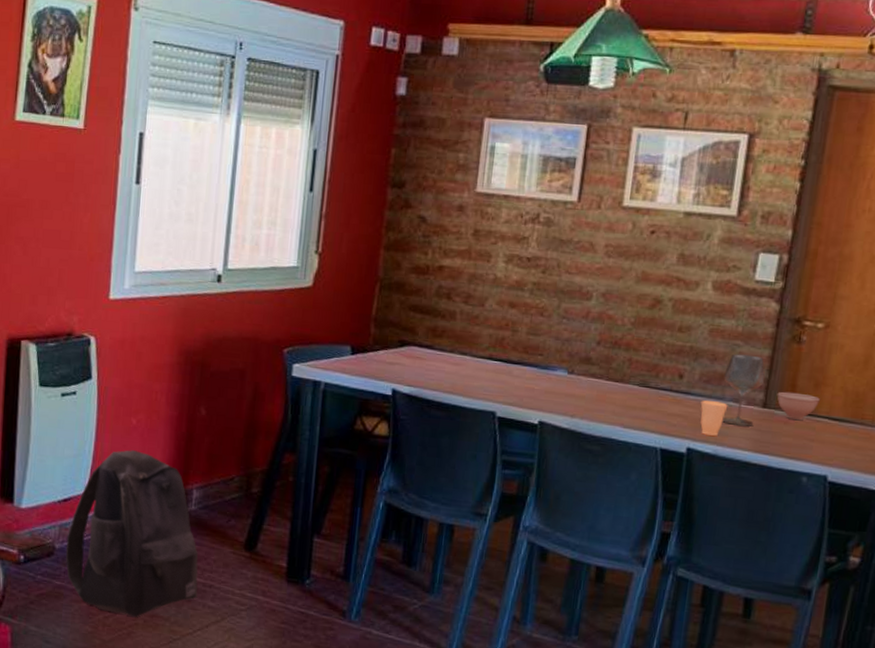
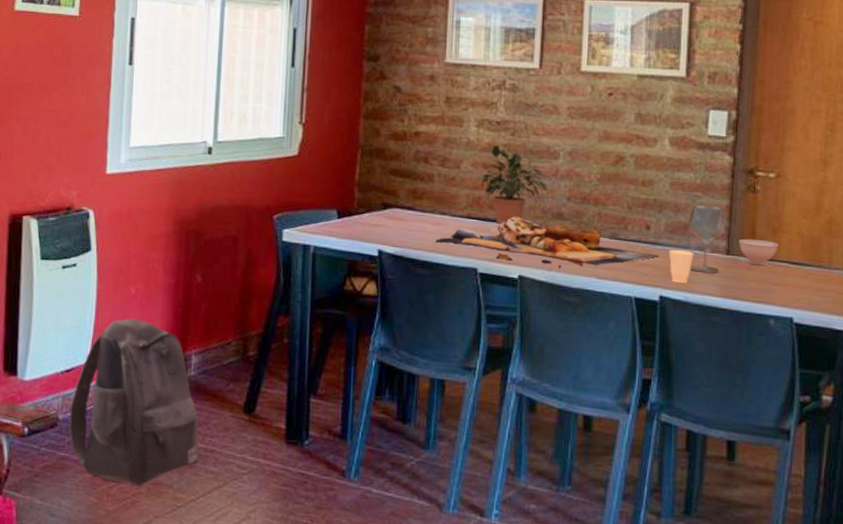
food platter: none [453,359,691,416] -> present [435,216,659,269]
potted plant: none [505,282,583,367] -> present [480,144,552,224]

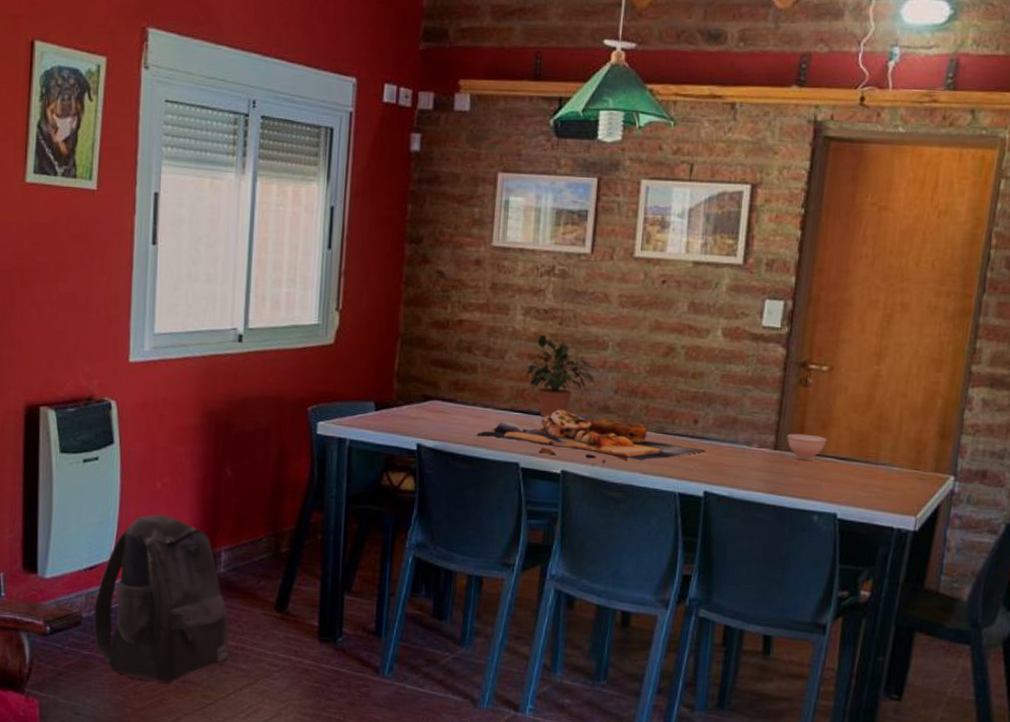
cup: present [668,250,694,283] -> none [715,444,742,479]
wine glass: present [688,204,726,273] -> none [736,398,776,468]

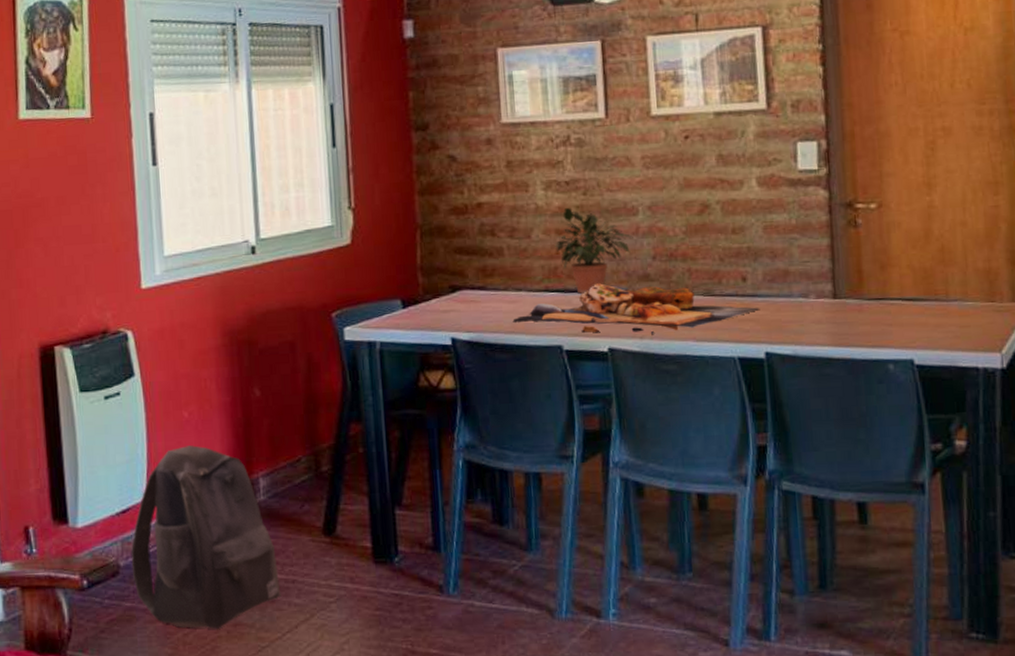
bowl: present [787,433,827,461] -> none [844,278,889,307]

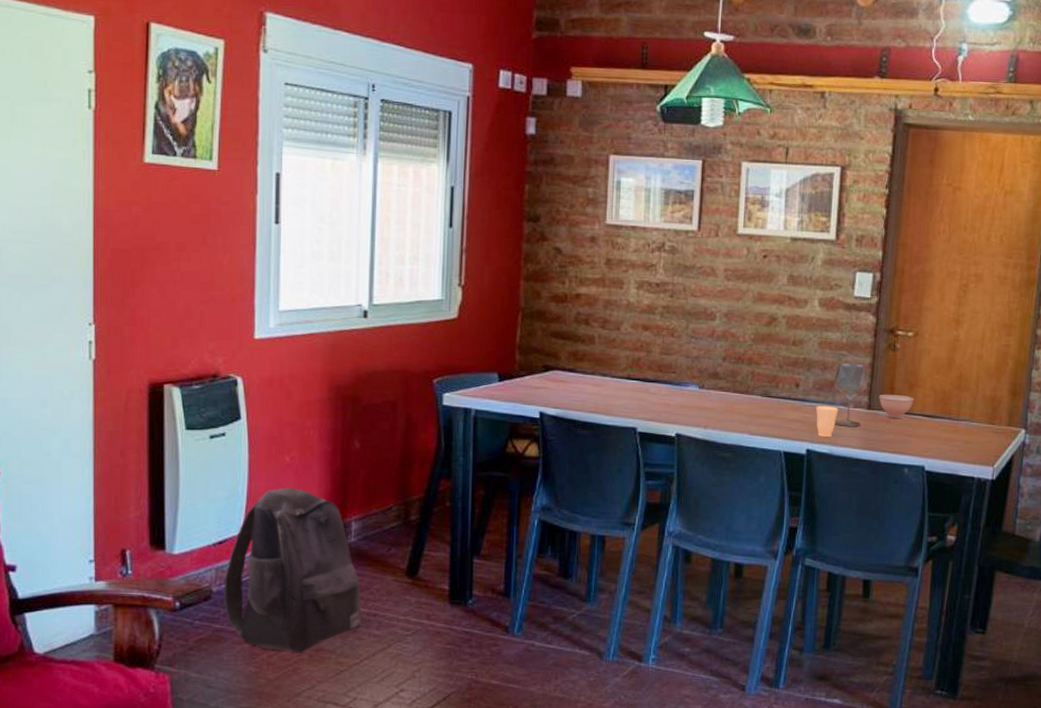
food platter: present [512,283,760,335] -> none [596,376,807,426]
potted plant: present [554,207,633,294] -> none [640,306,709,384]
cup: none [769,299,798,336] -> present [815,406,839,437]
wine glass: none [787,246,830,321] -> present [833,362,868,427]
bowl: none [844,278,889,307] -> present [879,394,914,419]

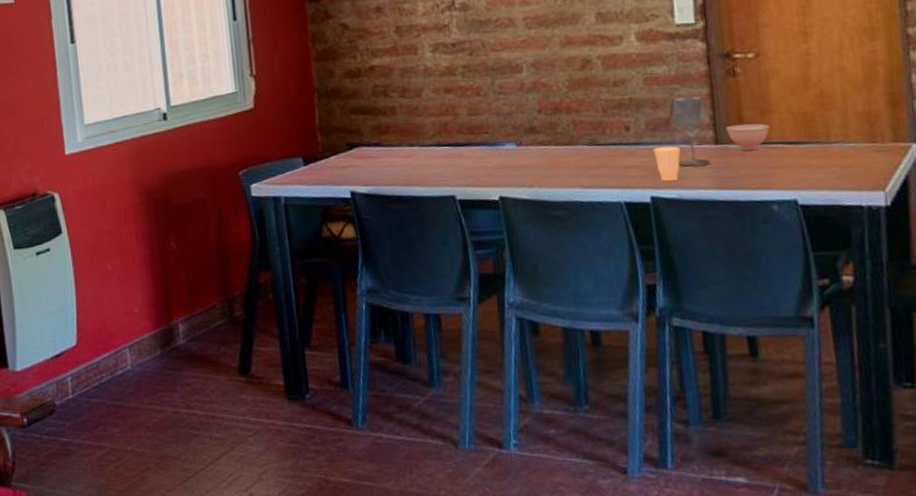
backpack: present [224,487,363,653] -> none [65,295,203,461]

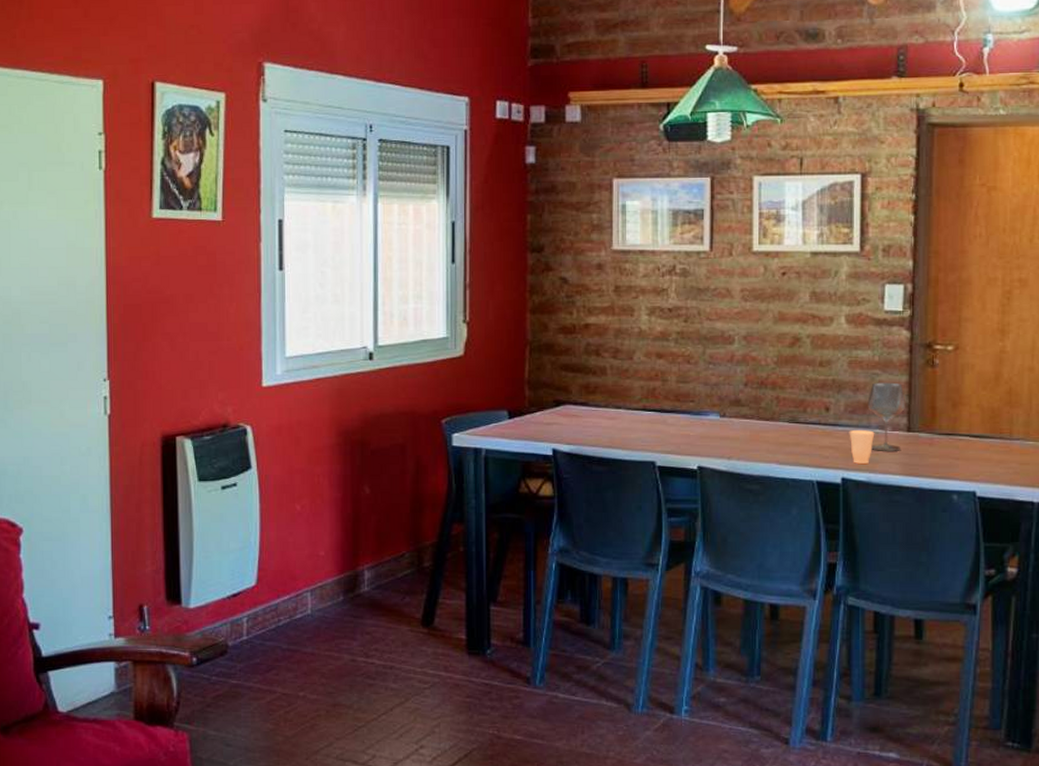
bowl: present [725,123,770,151] -> none [919,414,959,441]

